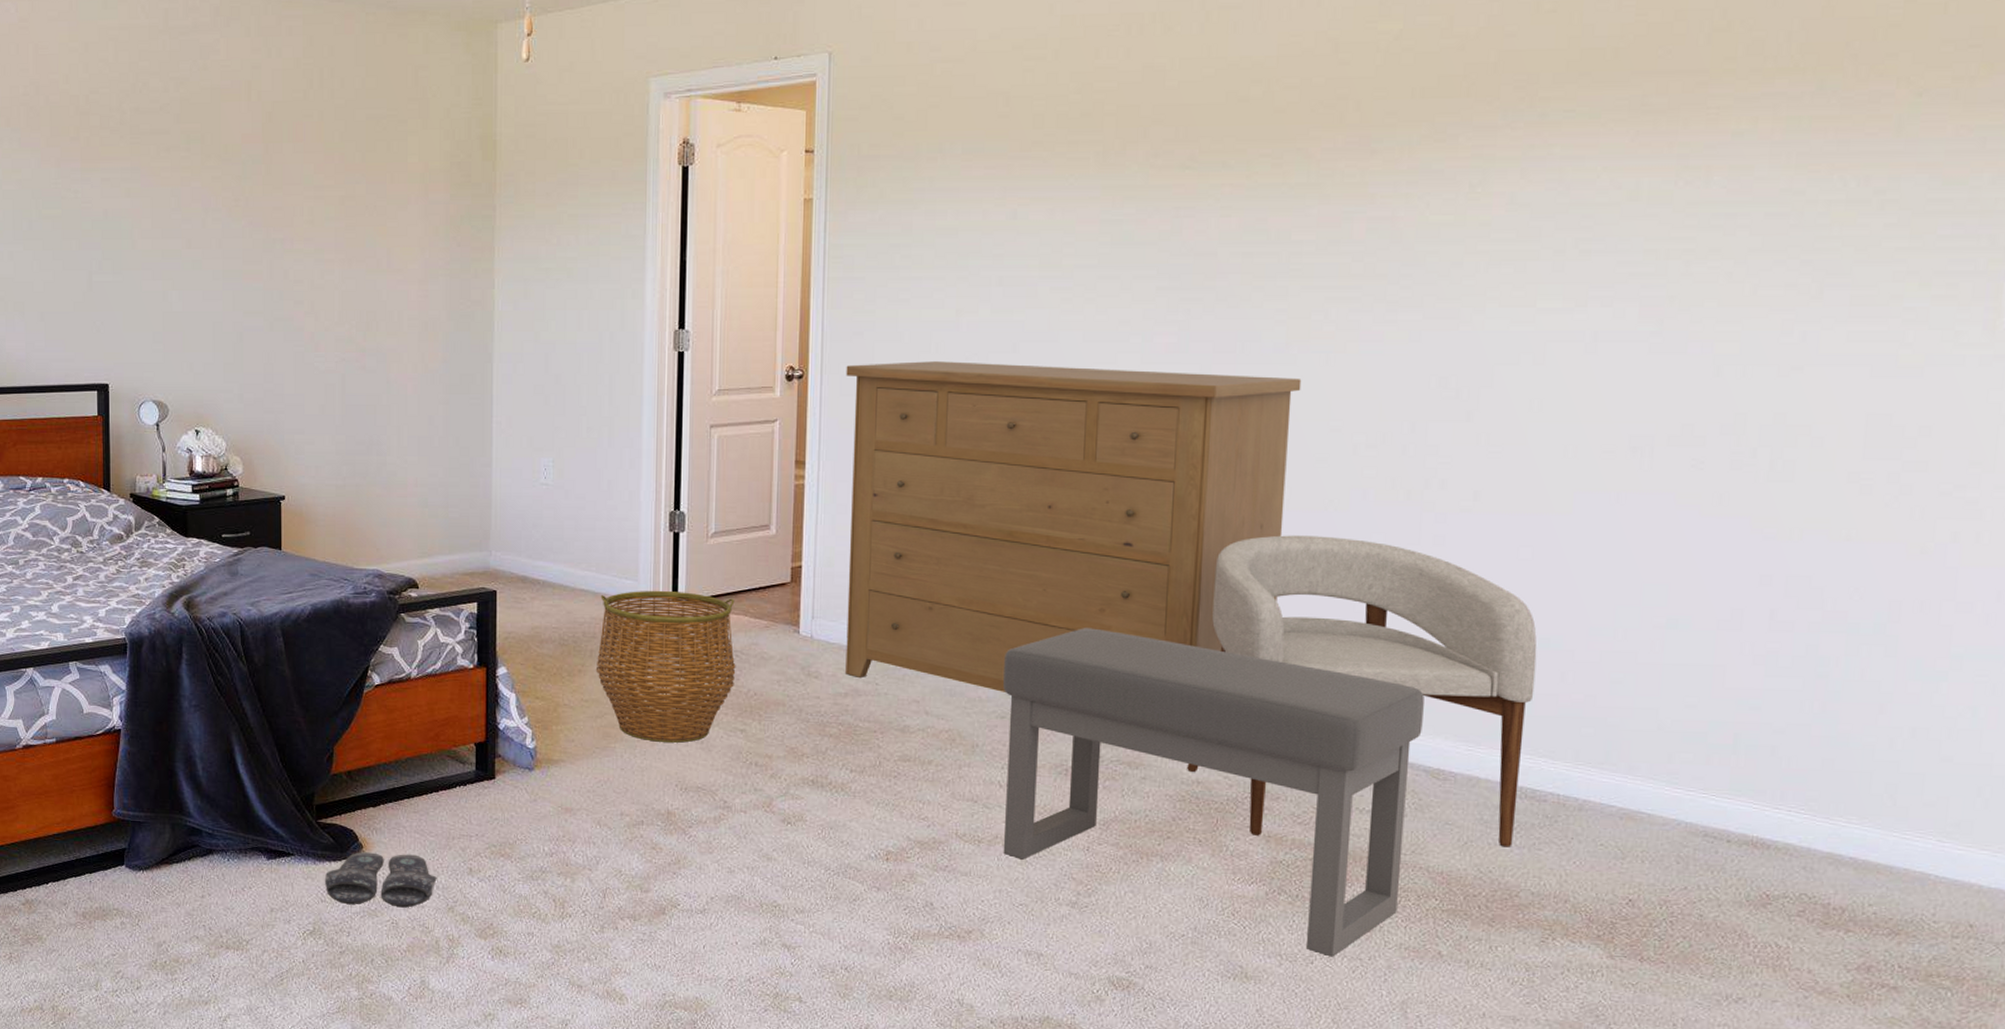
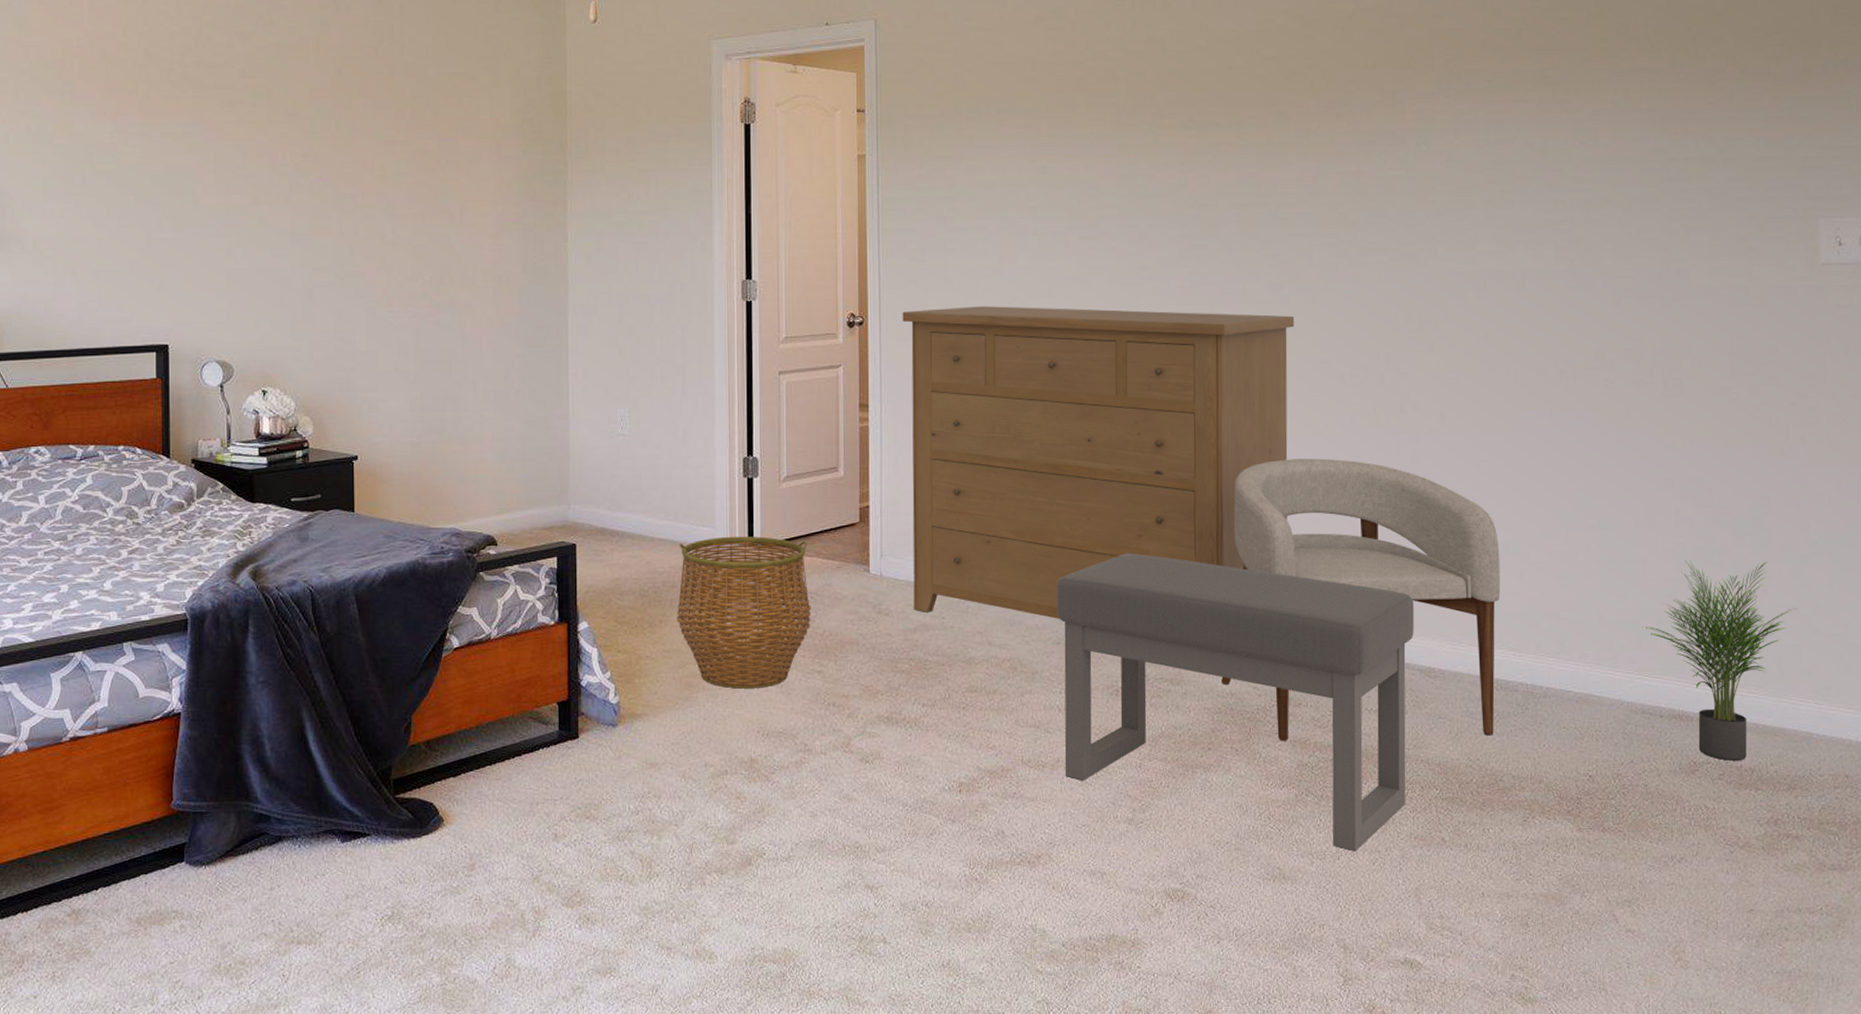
slippers: present [324,852,437,907] -> none [403,824,521,883]
potted plant: none [1712,669,1926,897] -> present [1641,560,1798,761]

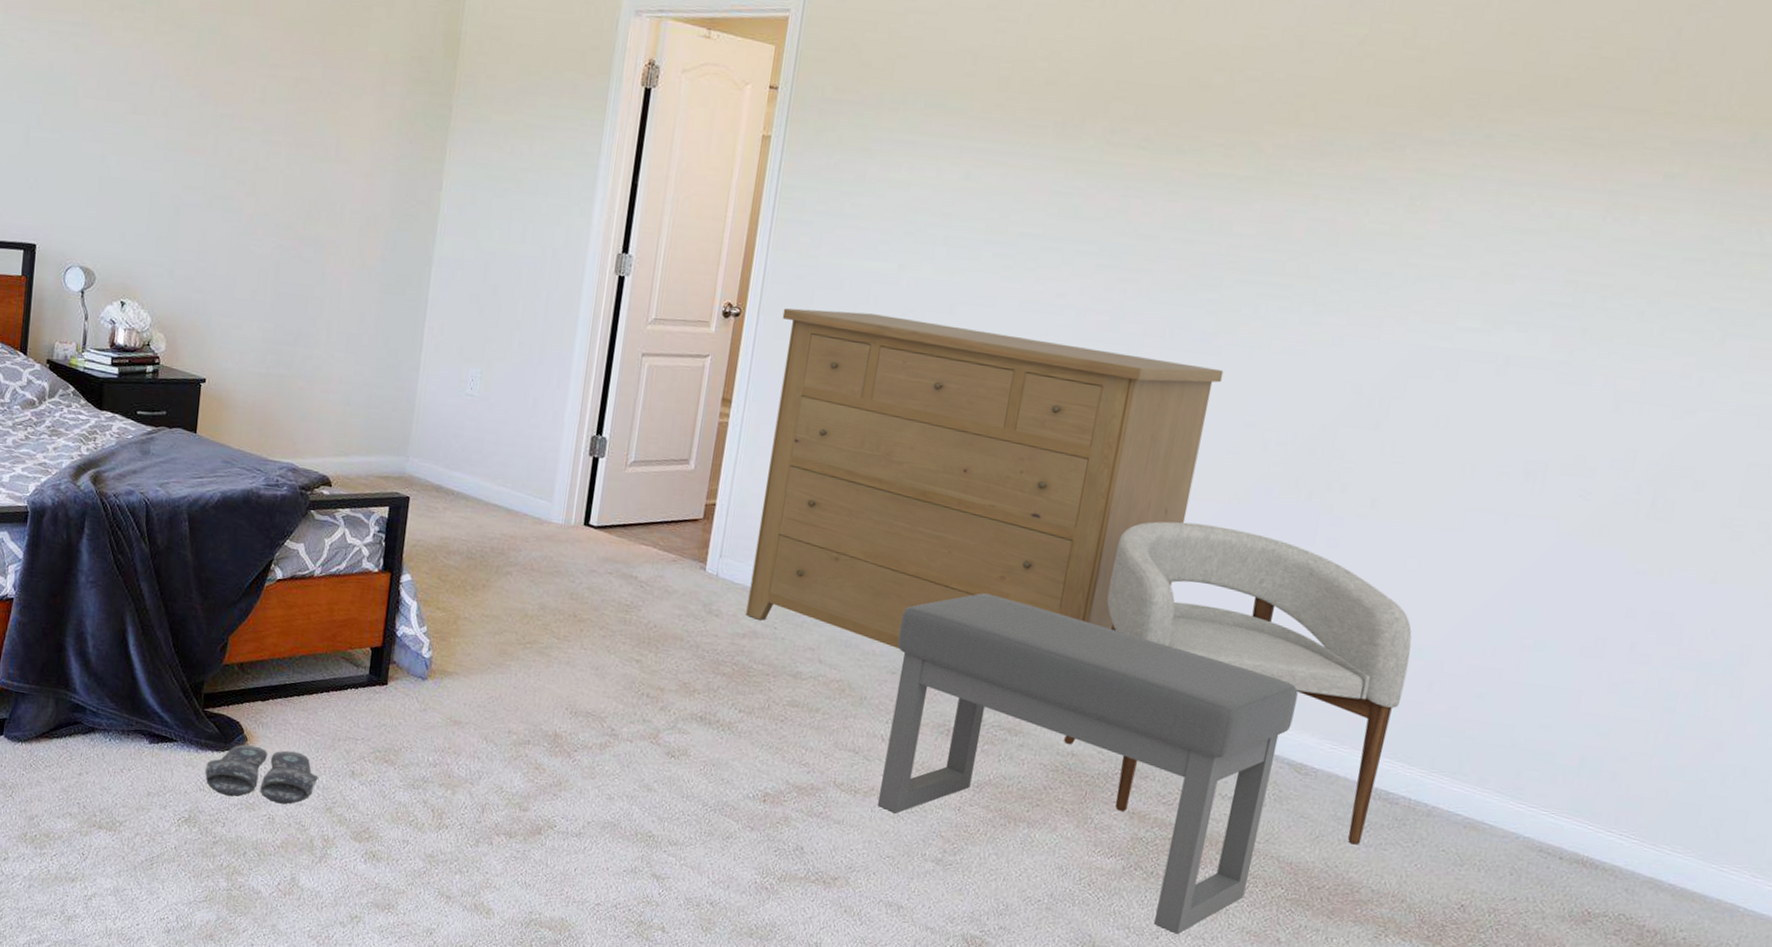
slippers: none [403,824,521,883] -> present [205,744,319,804]
basket: present [676,536,811,689] -> none [499,511,646,667]
potted plant: present [1641,560,1798,761] -> none [1559,699,1757,920]

